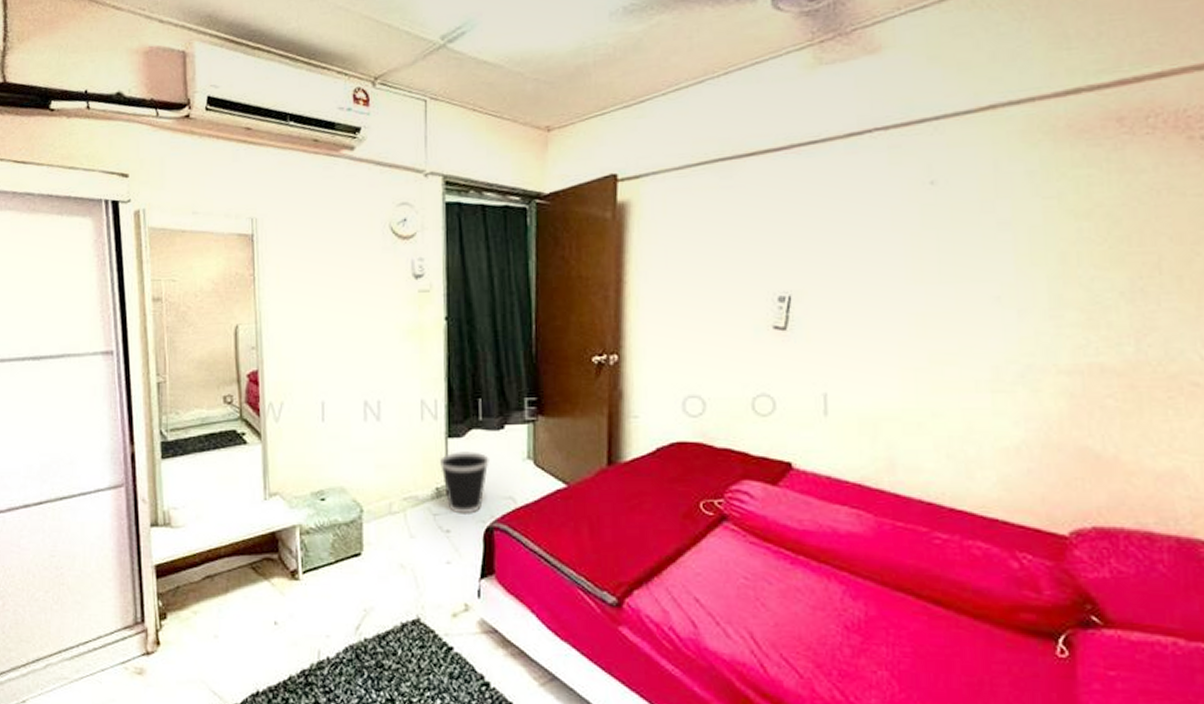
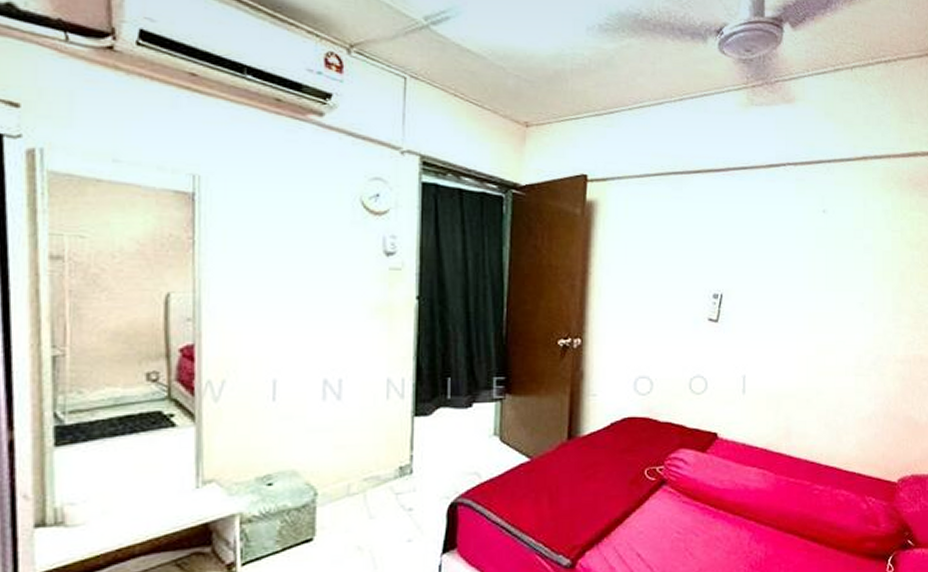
wastebasket: present [439,452,489,514] -> none [404,429,456,492]

